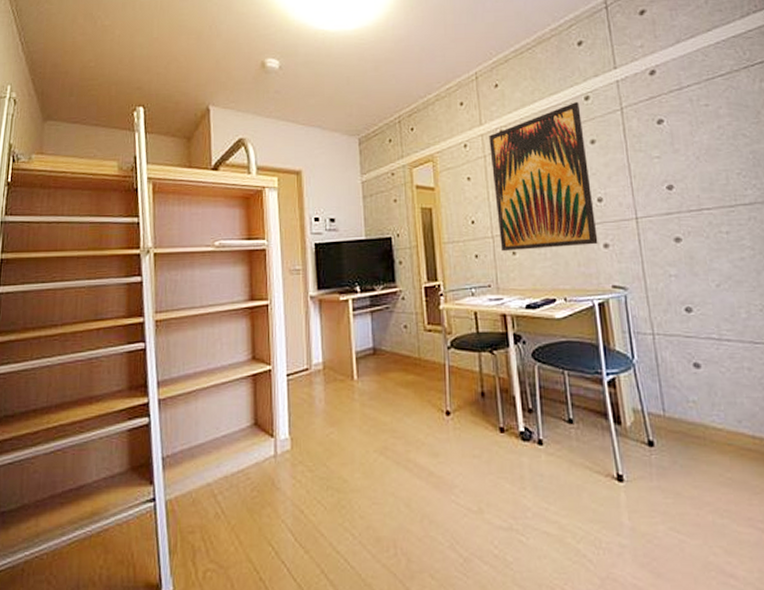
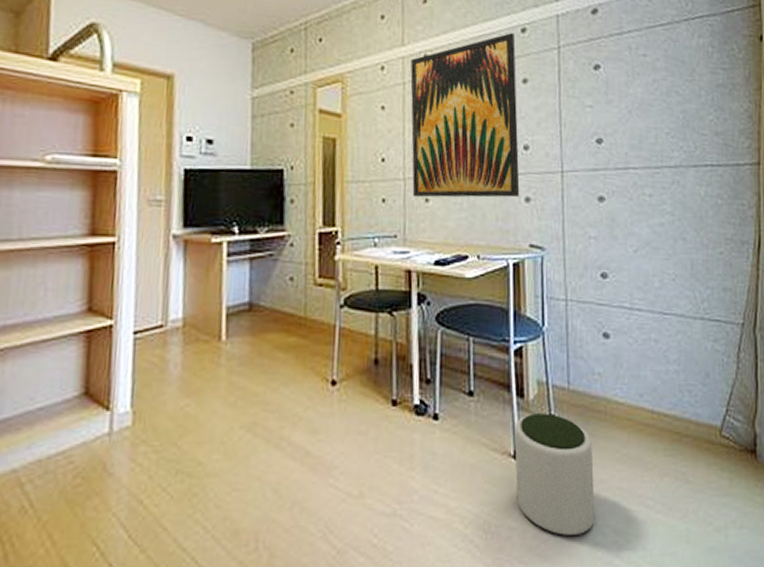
plant pot: none [615,439,705,554] -> present [514,413,595,535]

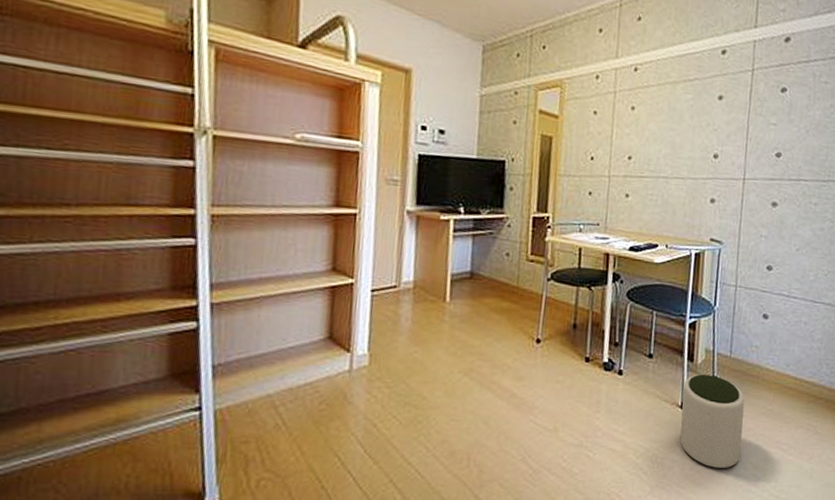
wall art: present [410,32,520,198] -> none [615,53,716,198]

